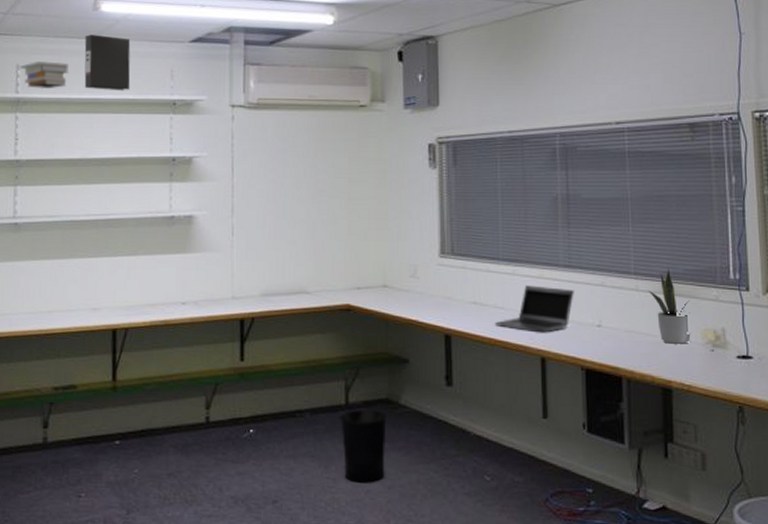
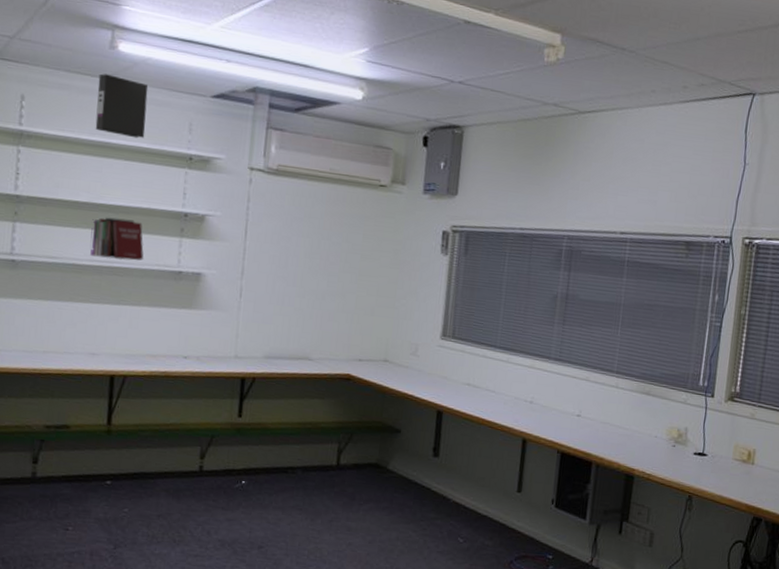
books: present [19,61,69,88] -> none [24,94,80,126]
books: none [86,170,137,212] -> present [90,217,144,261]
waste bin: present [339,410,388,483] -> none [329,471,376,537]
laptop: present [495,285,574,333] -> none [485,373,561,418]
potted plant: present [648,268,691,344] -> none [626,371,662,439]

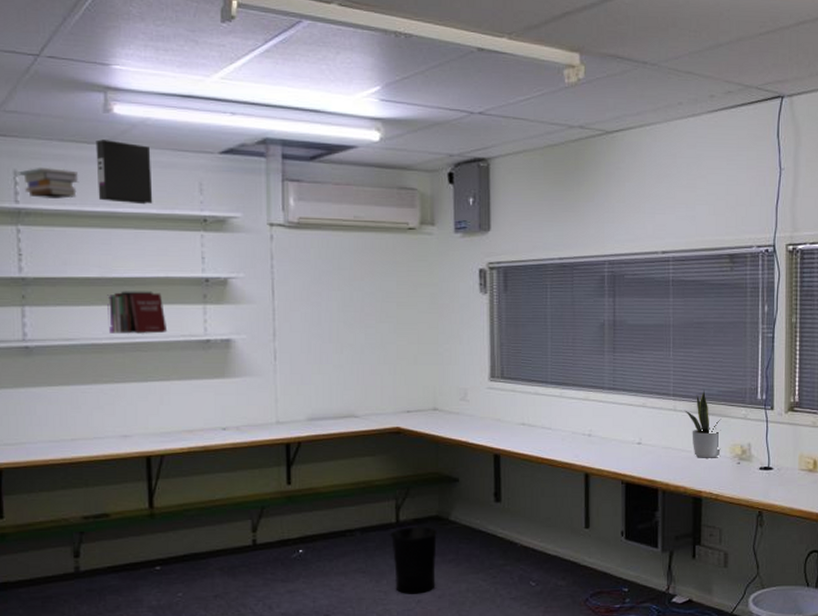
books: none [24,94,80,126] -> present [17,168,79,199]
waste bin: none [329,471,376,537] -> present [390,527,438,594]
potted plant: none [626,371,662,439] -> present [685,390,721,458]

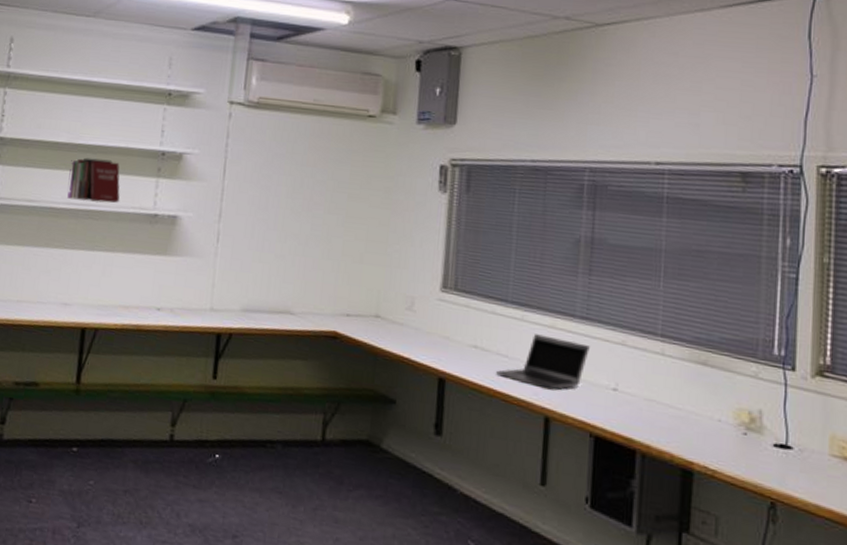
books: present [17,168,79,199] -> none [13,36,64,66]
binder: present [95,139,153,205] -> none [77,12,130,76]
waste bin: present [390,527,438,594] -> none [313,447,367,531]
laptop: none [542,407,617,451] -> present [496,334,590,390]
potted plant: present [685,390,721,458] -> none [675,334,724,423]

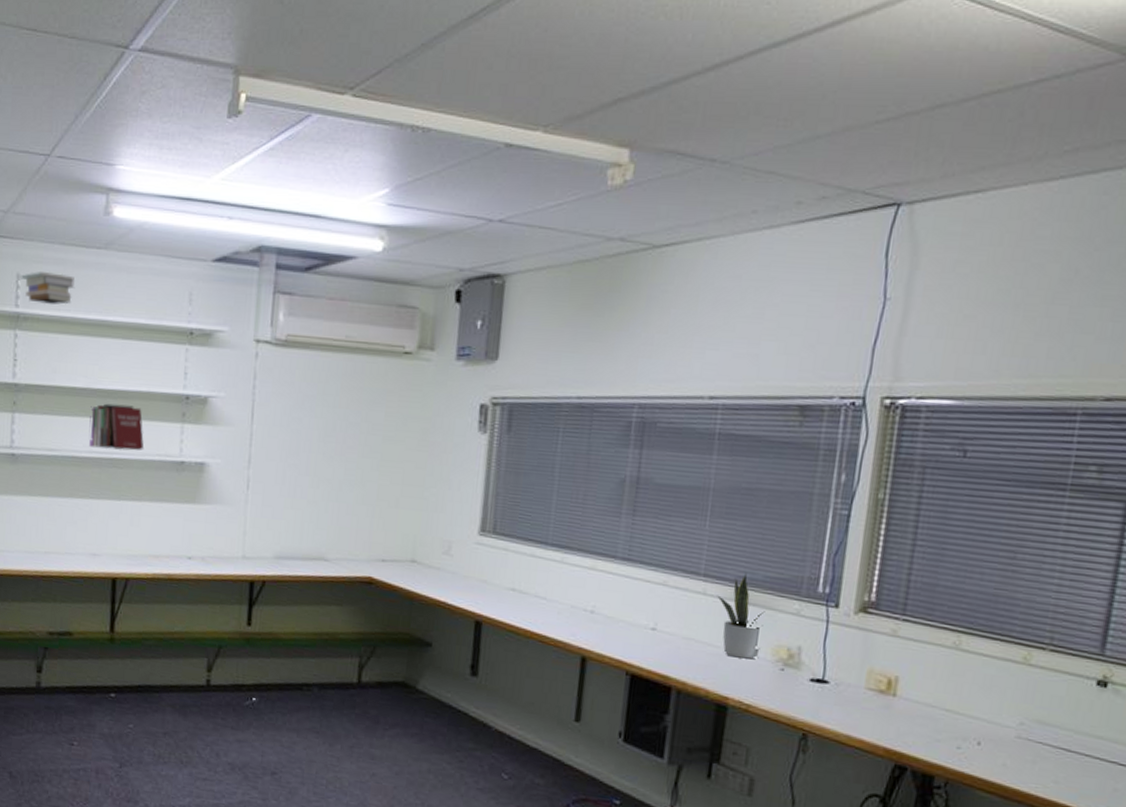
books: none [13,36,64,66] -> present [20,271,75,305]
laptop: present [496,334,590,390] -> none [534,576,630,631]
potted plant: none [675,334,724,423] -> present [717,573,765,659]

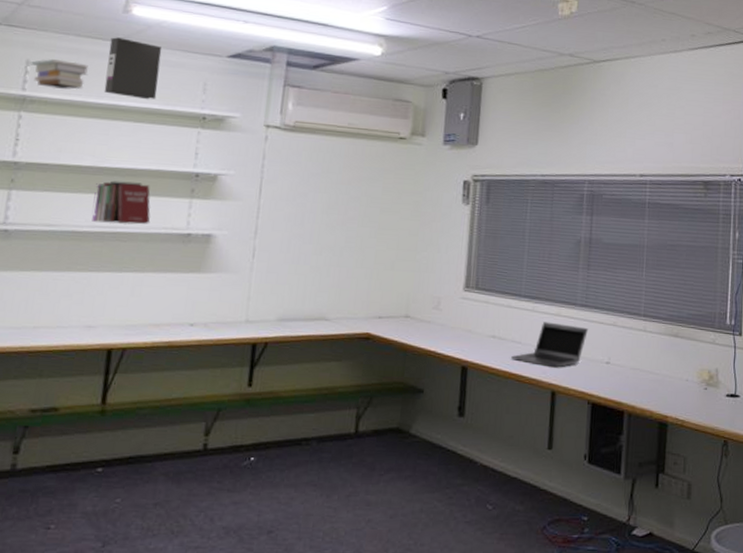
binder: none [91,244,145,314] -> present [103,37,162,100]
laptop: none [534,576,630,631] -> present [511,322,588,368]
potted plant: present [717,573,765,659] -> none [654,312,690,382]

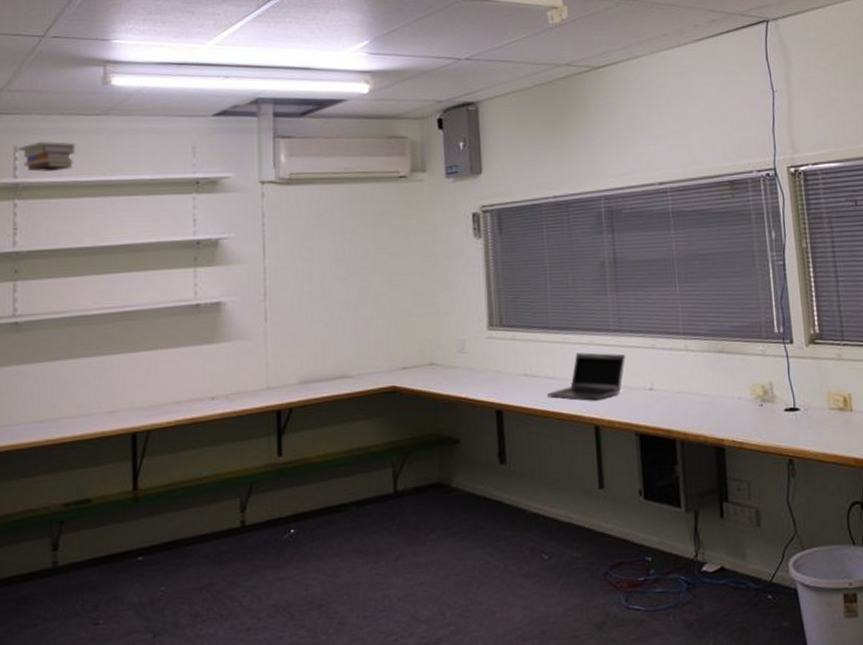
books: present [92,180,151,225] -> none [98,257,158,304]
binder: present [103,37,162,100] -> none [93,110,147,171]

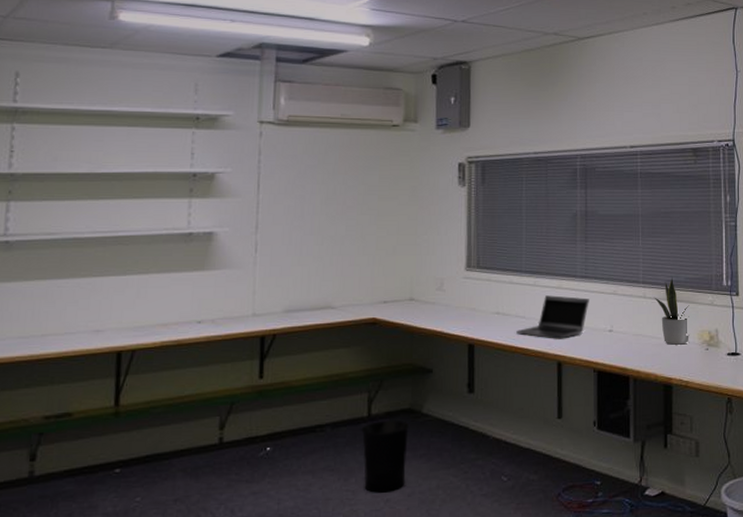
books: present [17,141,76,172] -> none [19,70,79,98]
waste bin: none [388,496,440,576] -> present [361,421,410,493]
potted plant: none [697,326,740,402] -> present [654,277,689,345]

